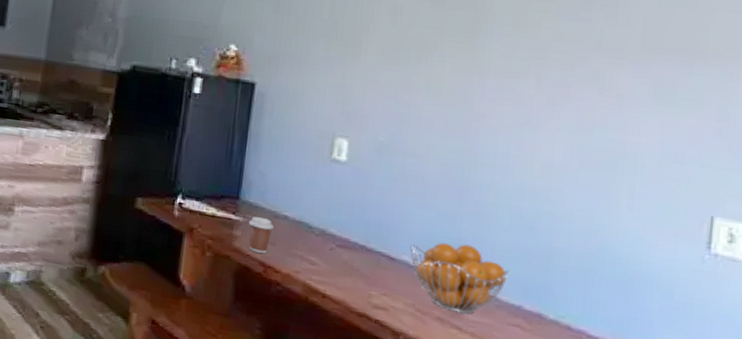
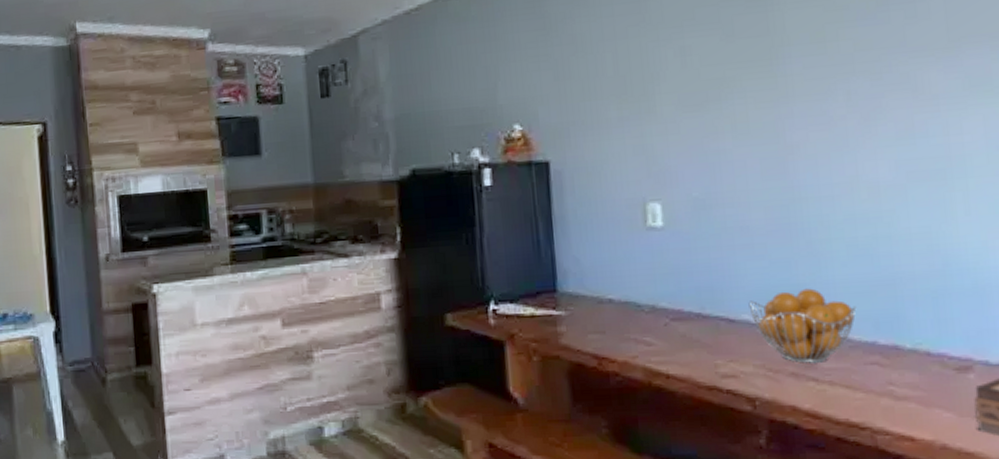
coffee cup: present [248,216,274,254] -> none [571,306,600,345]

